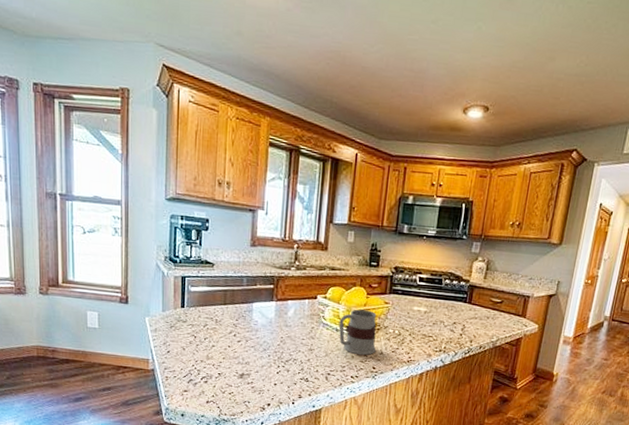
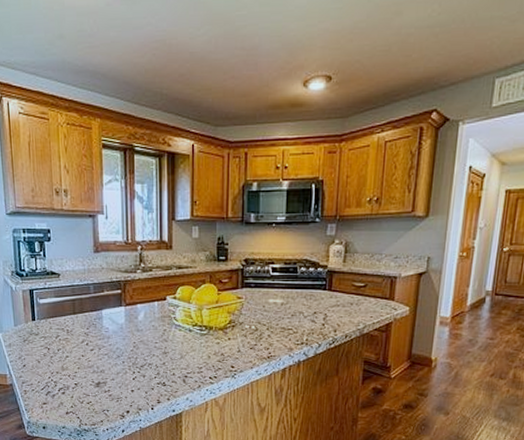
mug: present [339,309,377,356] -> none [191,307,234,355]

